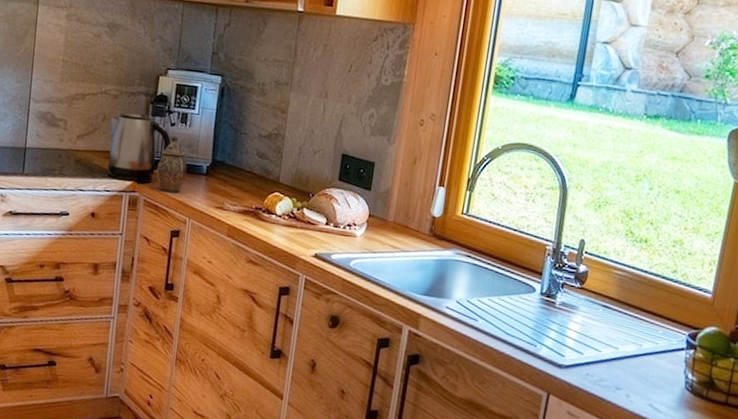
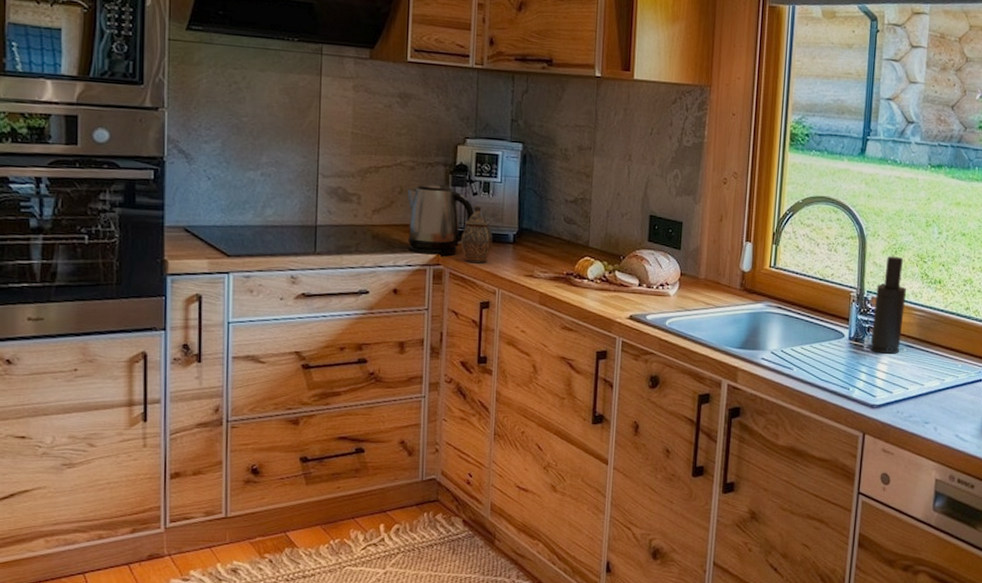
soap dispenser: none [562,210,609,314] -> present [869,256,907,354]

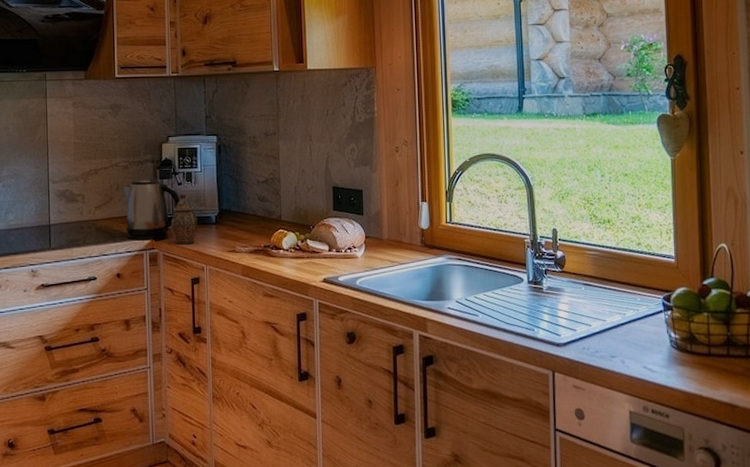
soap dispenser: present [869,256,907,354] -> none [548,201,578,294]

